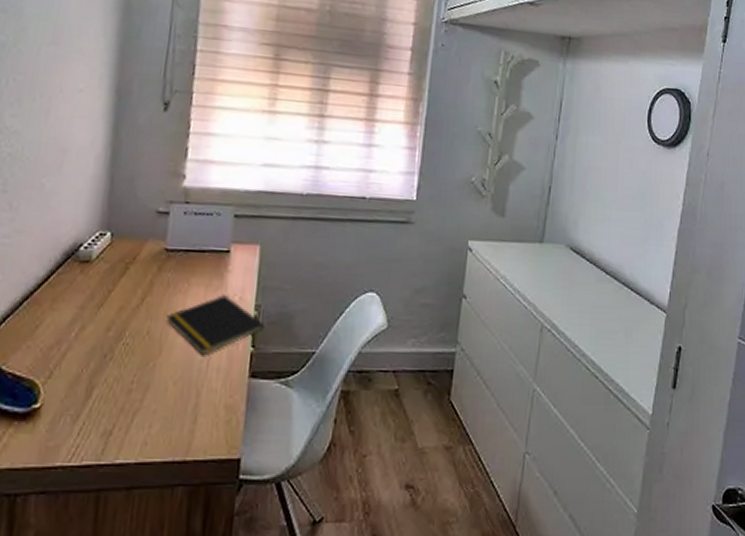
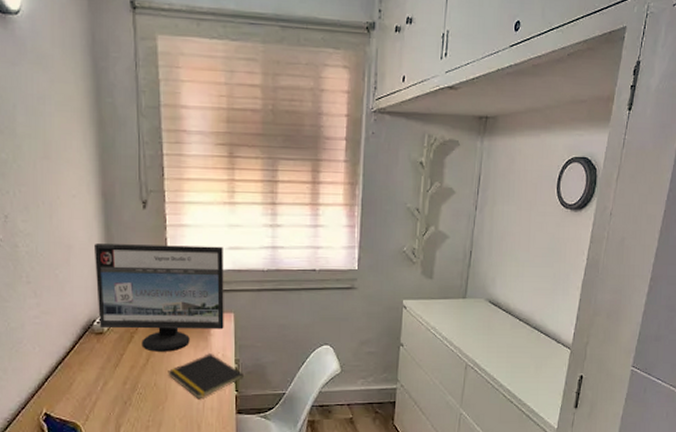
computer monitor: none [86,149,256,291] -> present [95,244,224,352]

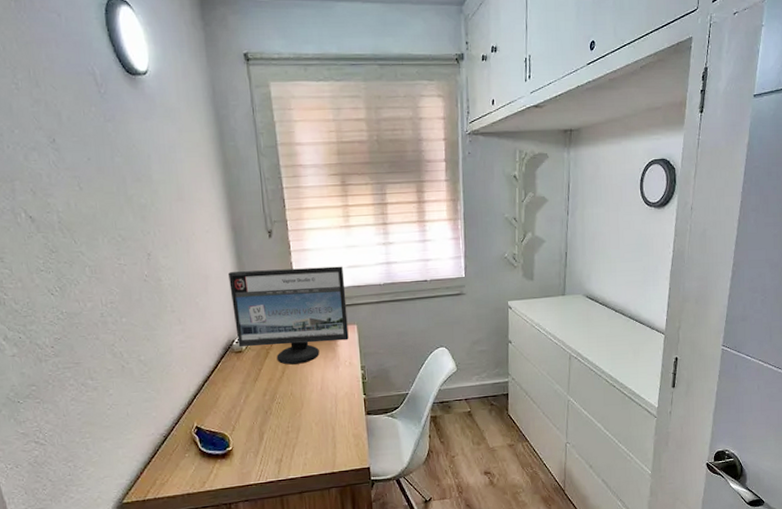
notepad: present [168,353,244,400] -> none [302,362,370,405]

